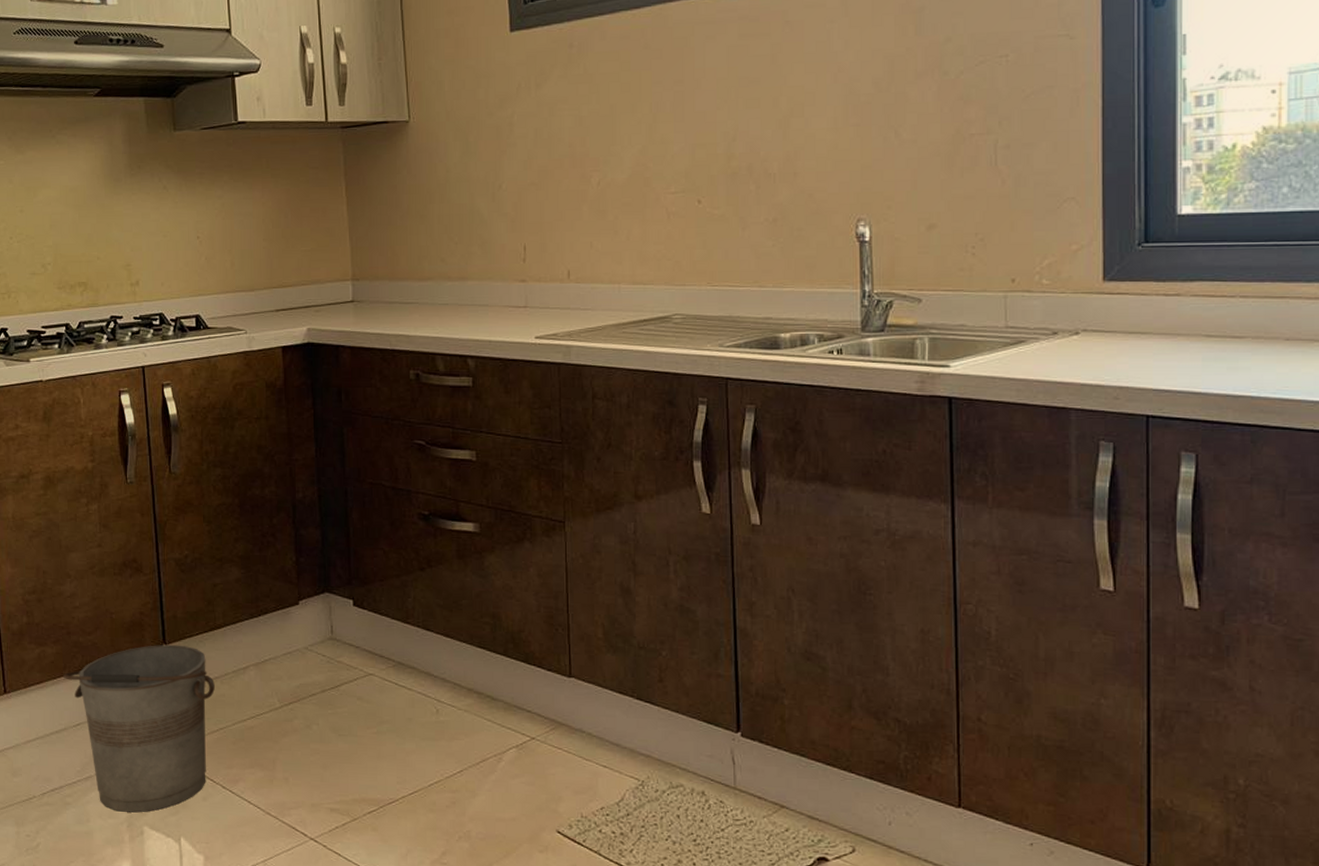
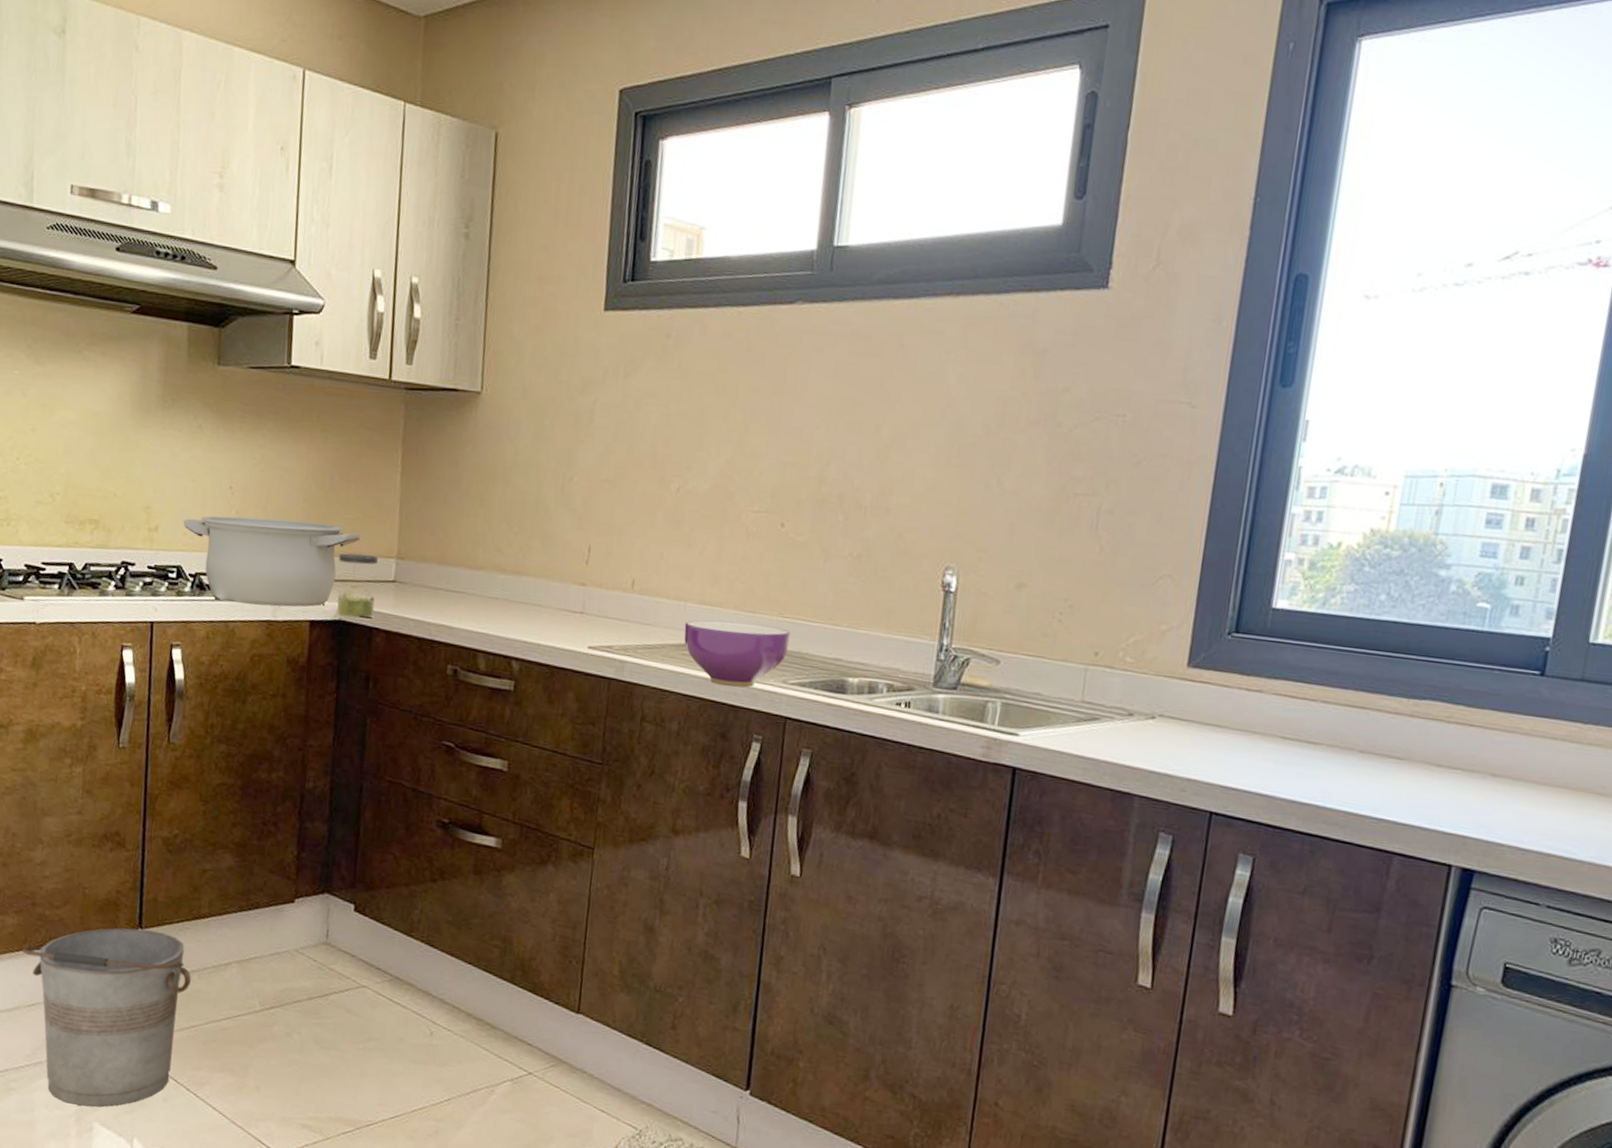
cooking pot: none [160,258,318,340] -> present [183,516,361,608]
jar: none [300,280,338,339] -> present [337,553,379,618]
bowl: none [621,296,721,357] -> present [684,619,791,688]

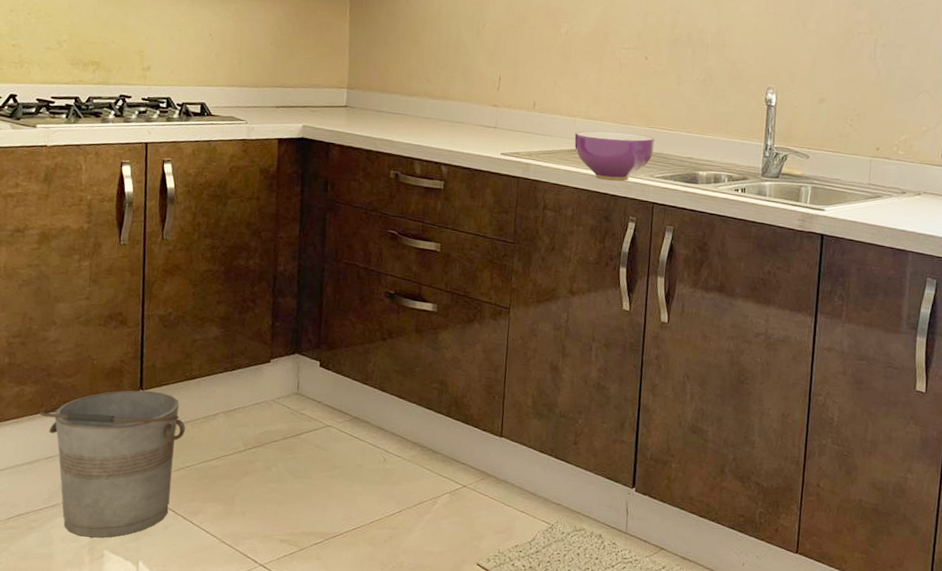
cooking pot: present [183,516,361,608] -> none [171,57,318,129]
jar: present [337,553,379,618] -> none [300,85,333,136]

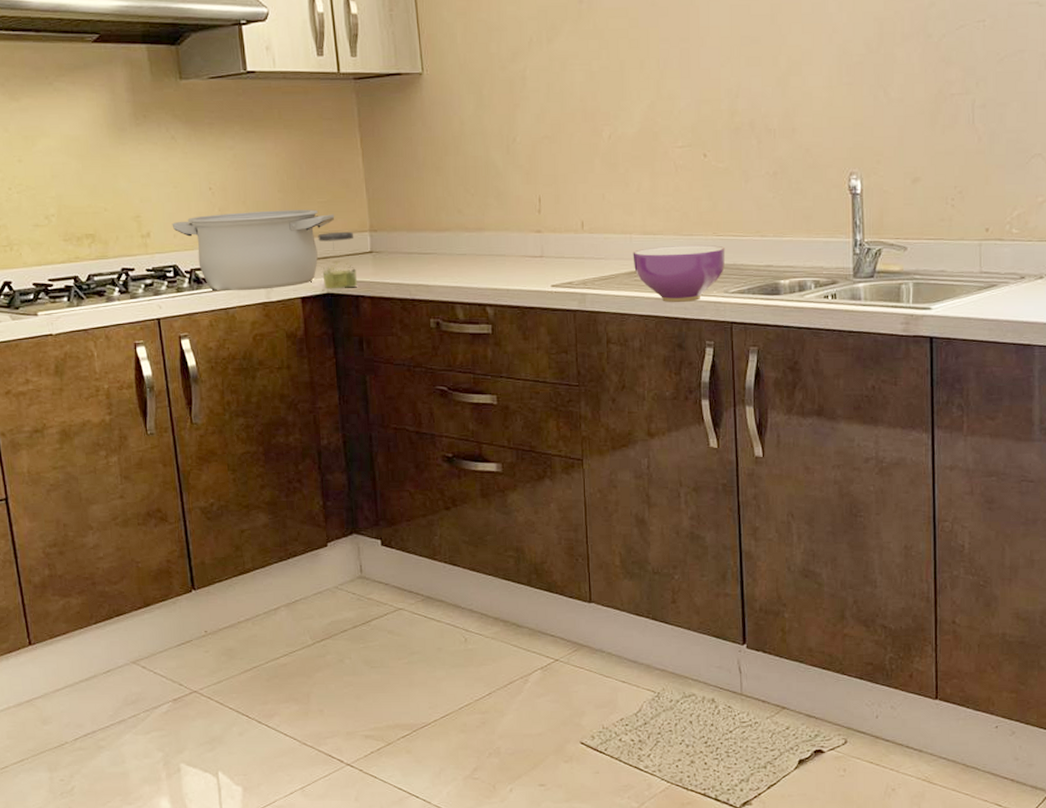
bucket: present [39,390,185,538] -> none [90,590,247,751]
cooking pot: none [171,57,318,129] -> present [172,209,335,292]
jar: none [300,85,333,136] -> present [318,231,358,290]

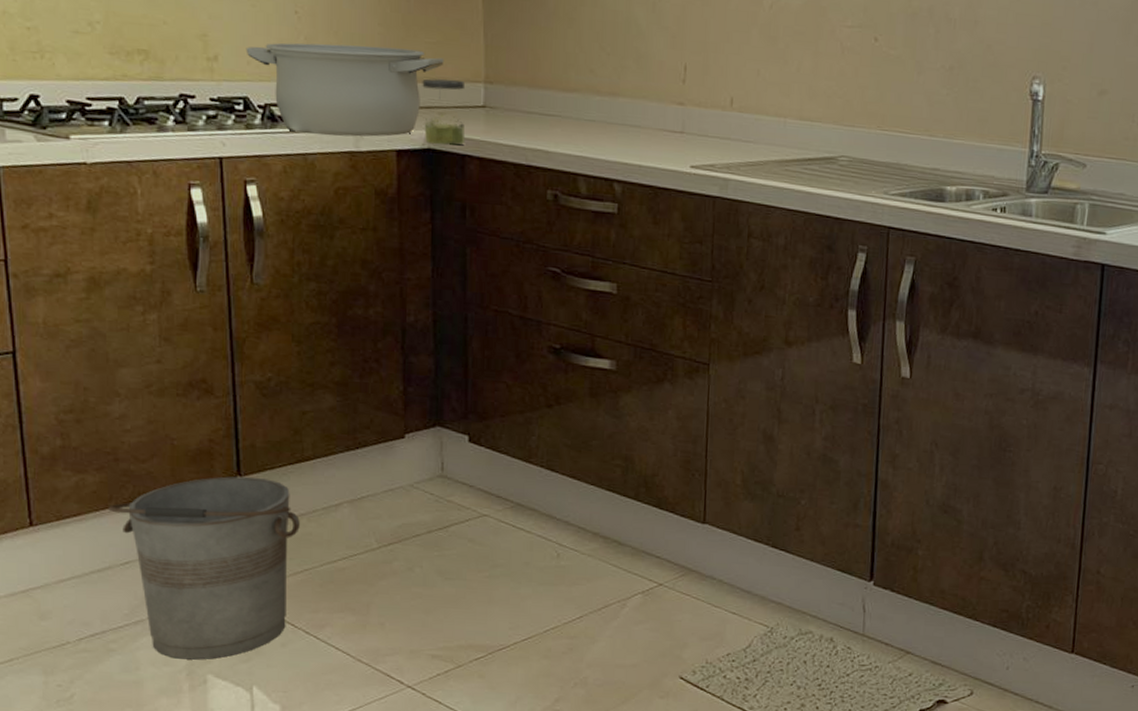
bucket: none [90,590,247,751] -> present [108,476,300,660]
bowl: present [633,245,726,303] -> none [785,135,890,200]

